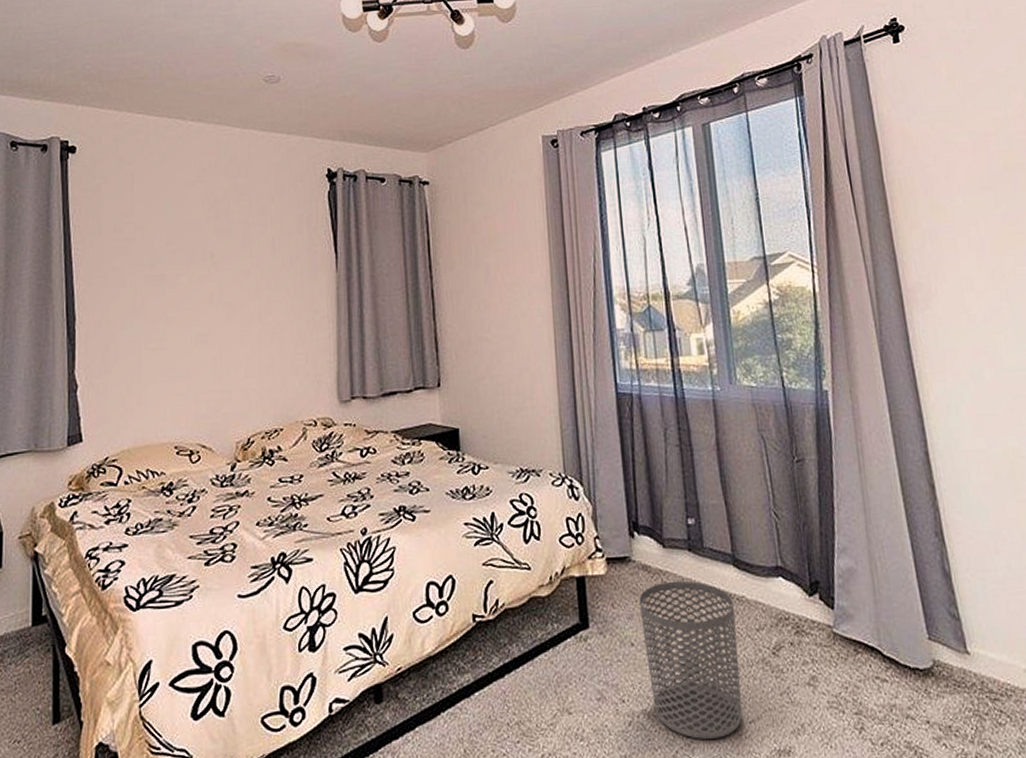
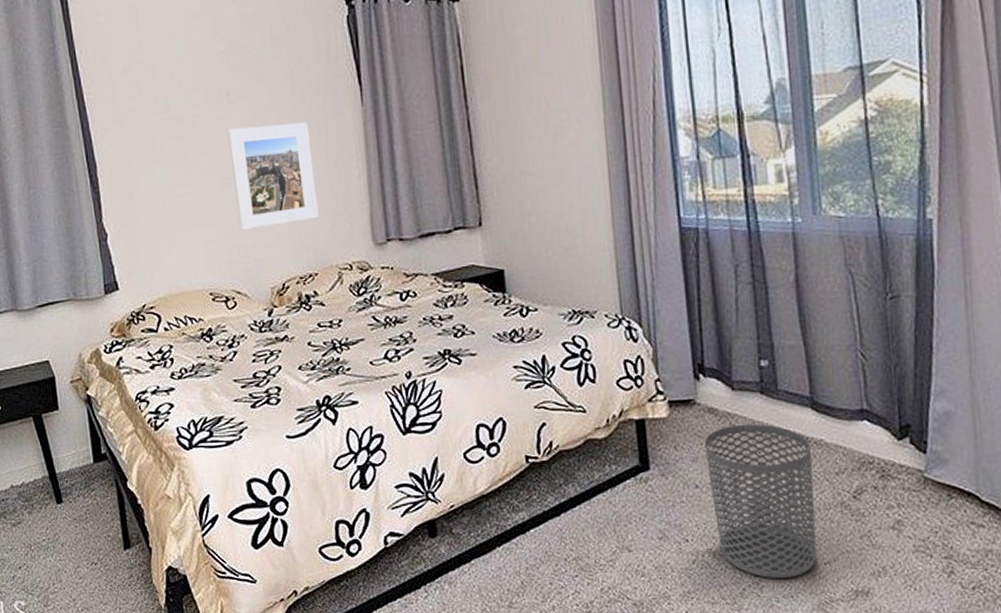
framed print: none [208,285,289,385] -> present [227,122,319,231]

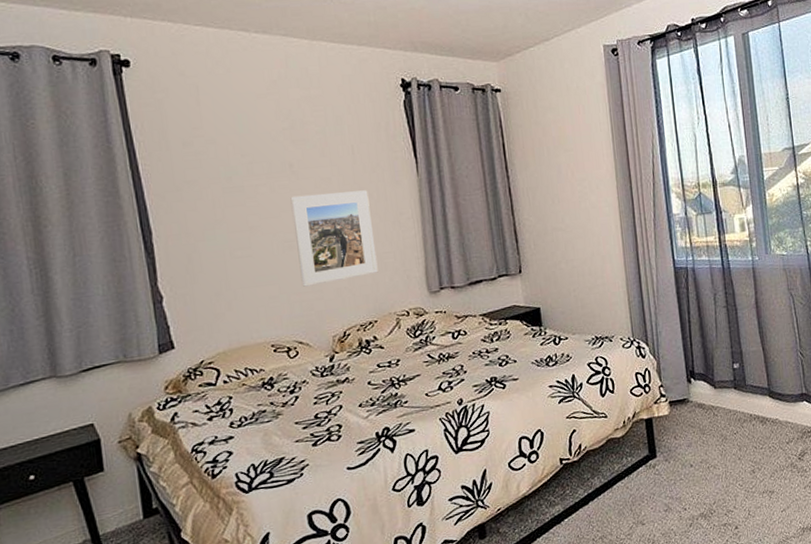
waste bin: present [704,423,817,578] -> none [696,412,777,529]

